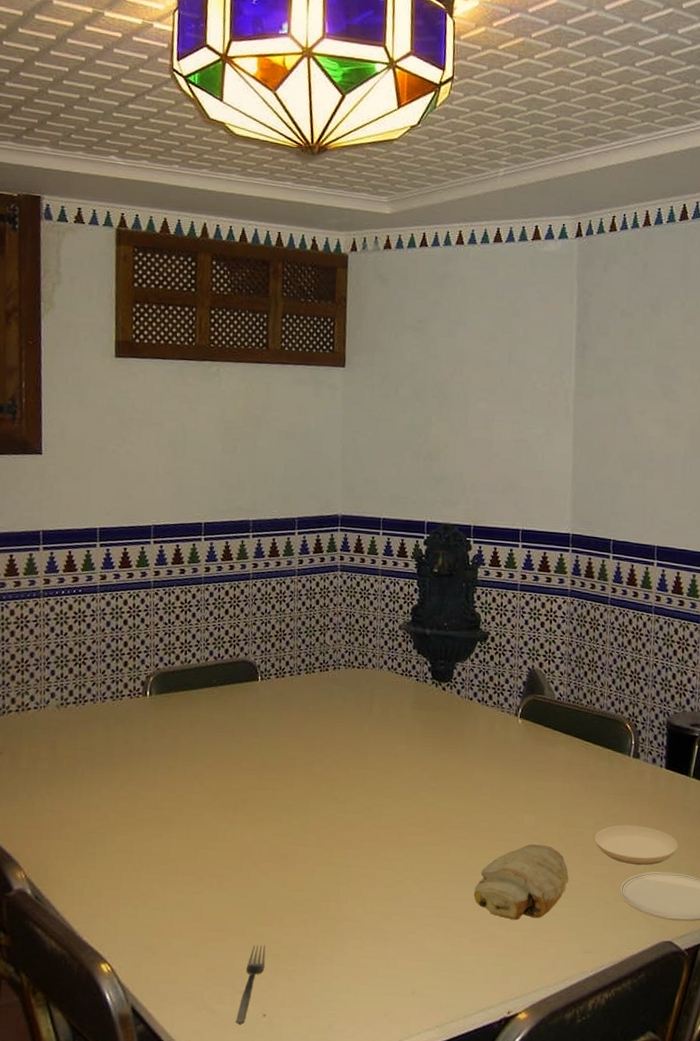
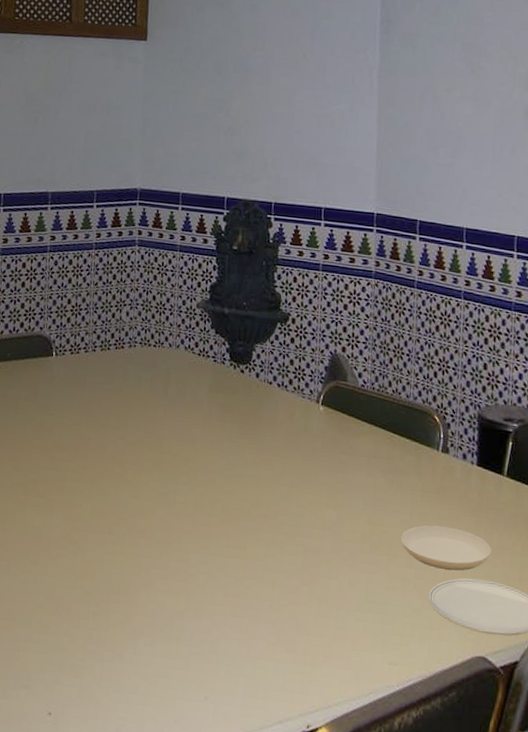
fork: present [236,944,266,1024] -> none [20,636,53,722]
bread: present [473,844,569,919] -> none [271,541,373,623]

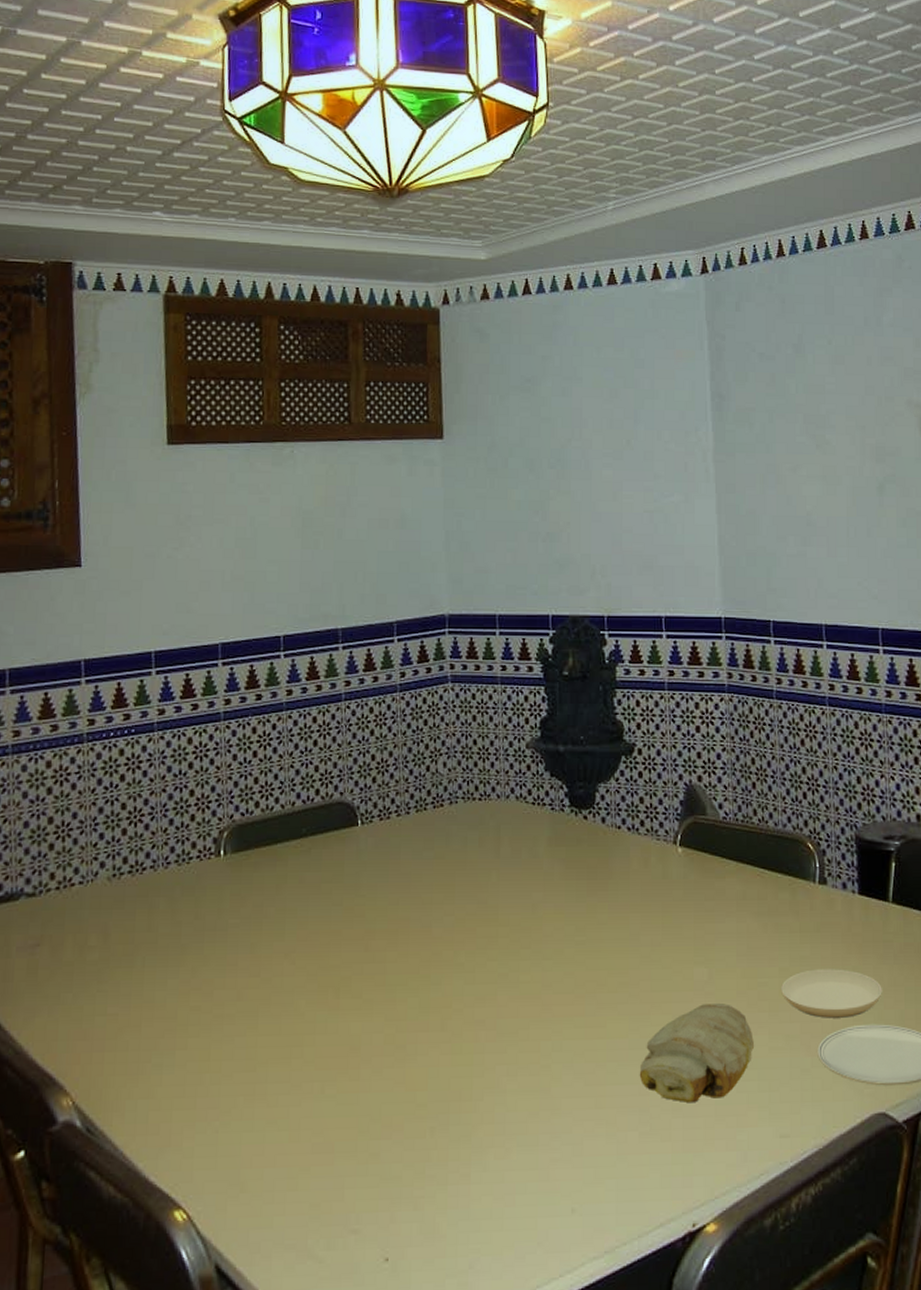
bread: none [271,541,373,623] -> present [639,1002,754,1102]

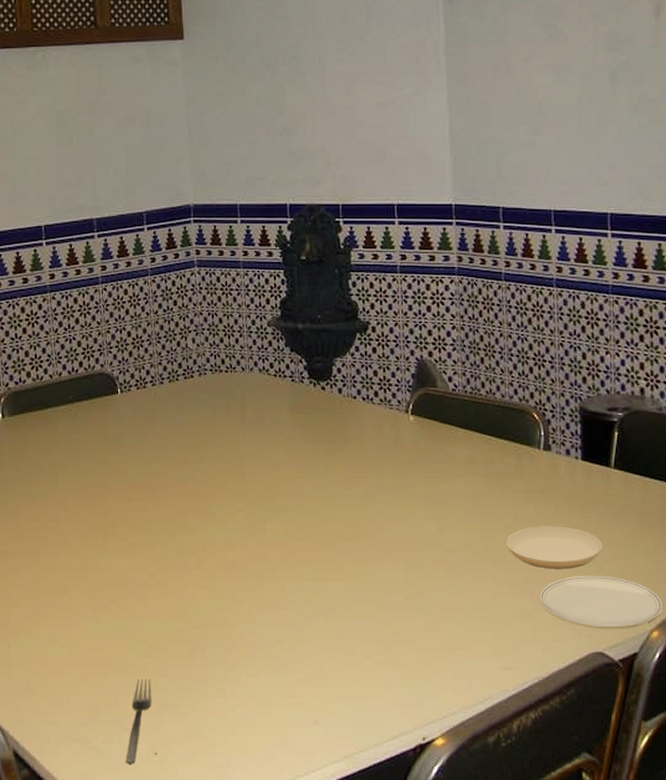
fork: none [350,1166,384,1275] -> present [126,678,151,764]
bread: present [639,1002,754,1102] -> none [374,552,480,637]

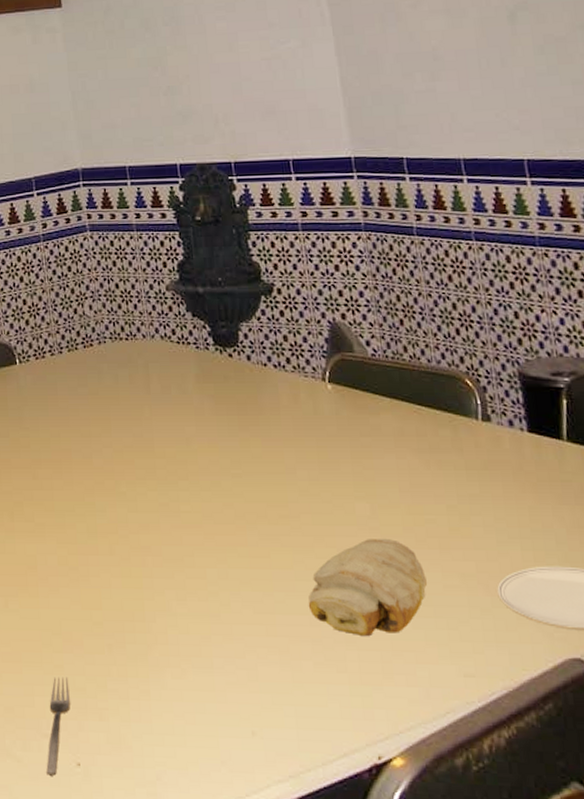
bread: none [374,552,480,637] -> present [308,538,427,636]
saucer: present [506,526,602,569] -> none [451,508,565,558]

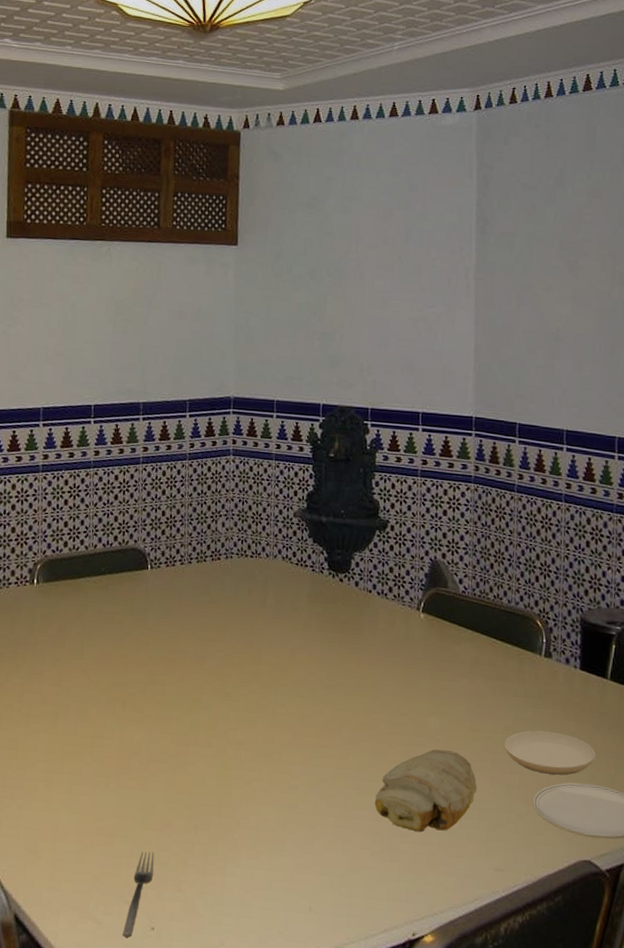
saucer: none [451,508,565,558] -> present [504,730,596,775]

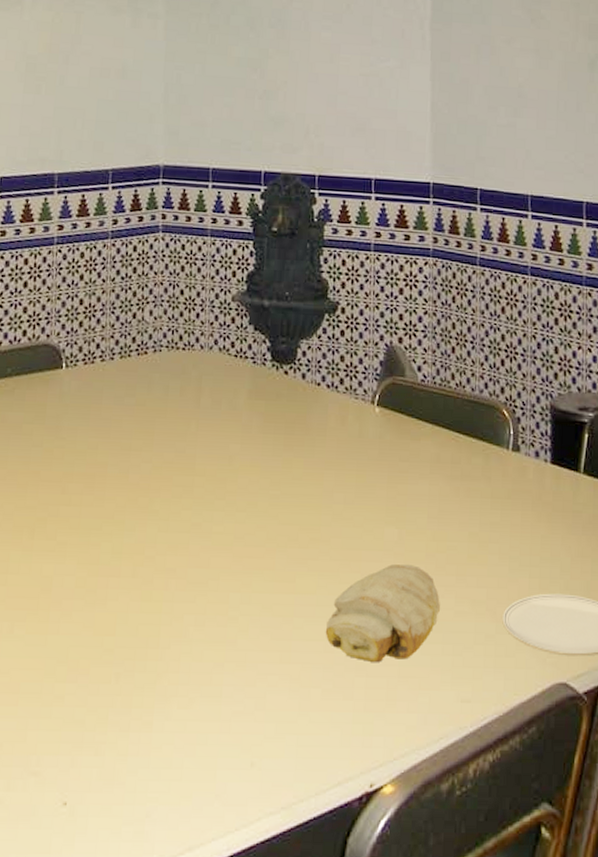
fork: present [123,851,155,938] -> none [28,709,68,817]
saucer: present [504,730,596,775] -> none [470,536,569,586]

